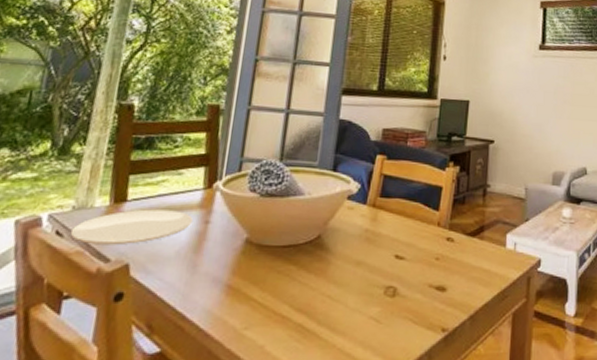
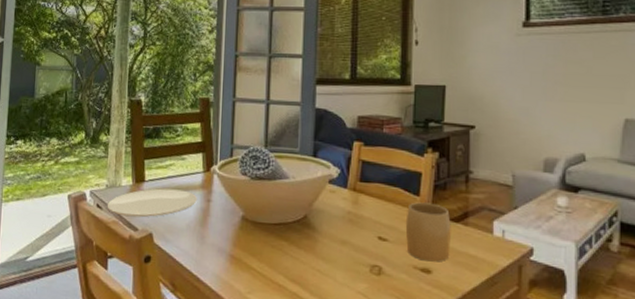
mug: none [423,217,468,279] -> present [405,202,451,262]

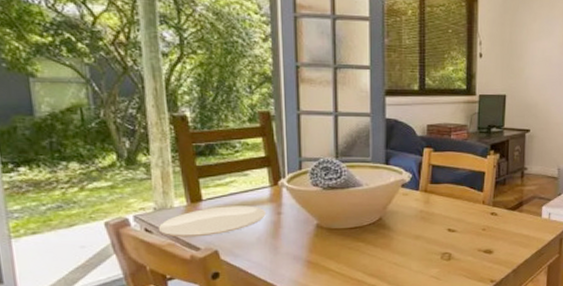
mug: present [405,202,451,262] -> none [471,197,509,244]

